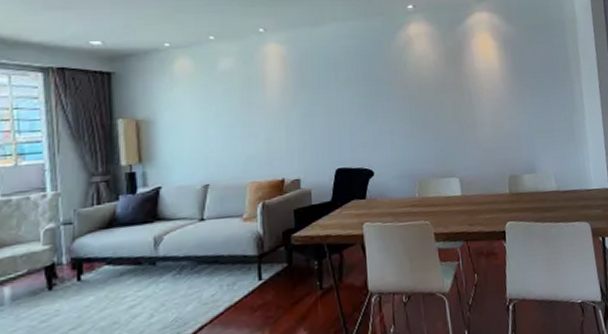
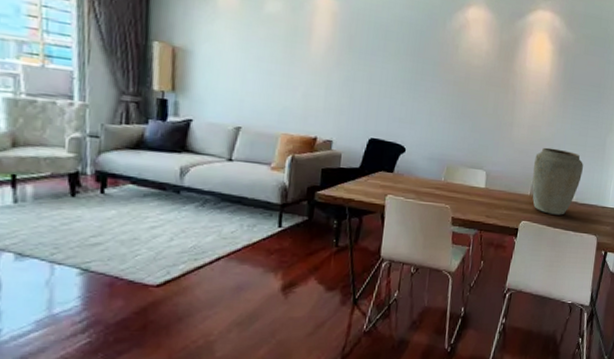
vase: none [505,140,558,209] -> present [532,147,583,215]

